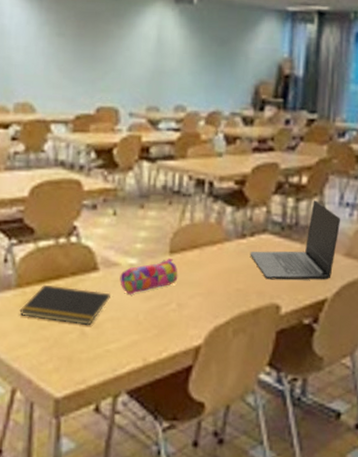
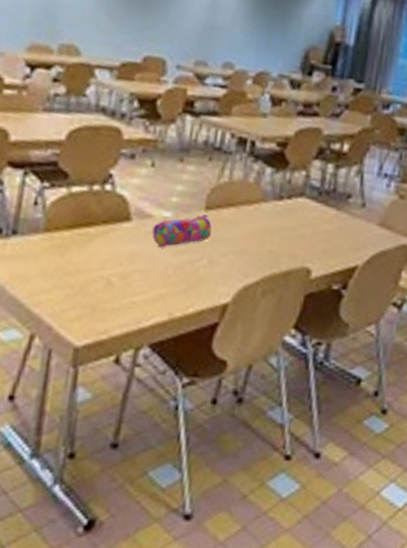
notepad: present [19,284,112,325] -> none [45,230,142,275]
laptop: present [250,200,340,280] -> none [285,169,378,248]

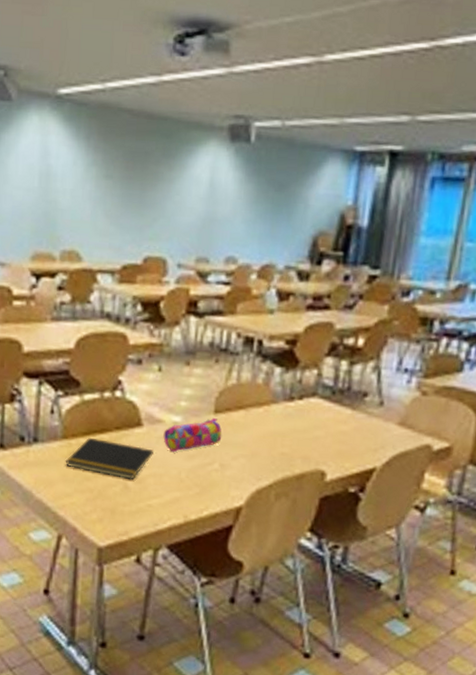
notepad: none [45,230,142,275] -> present [65,437,155,479]

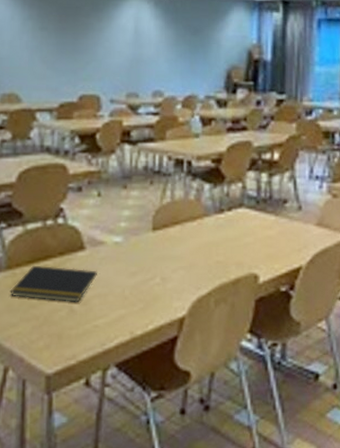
pencil case: present [163,417,222,452] -> none [106,234,161,271]

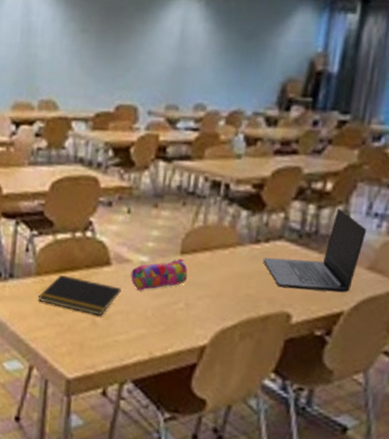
pencil case: none [106,234,161,271] -> present [130,258,188,290]
laptop: none [228,175,311,251] -> present [263,209,366,293]

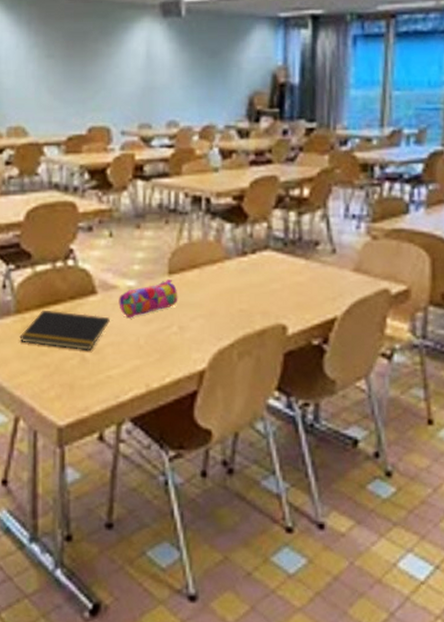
laptop: present [263,209,366,293] -> none [252,213,347,299]

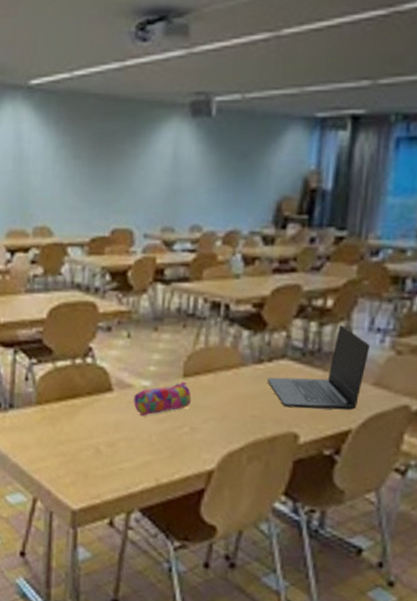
notepad: present [19,309,111,350] -> none [39,402,125,443]
laptop: none [252,213,347,299] -> present [267,325,370,411]

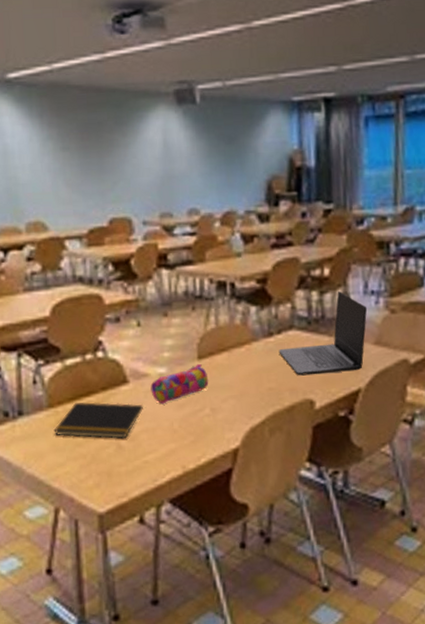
notepad: none [39,402,125,443] -> present [54,401,144,439]

